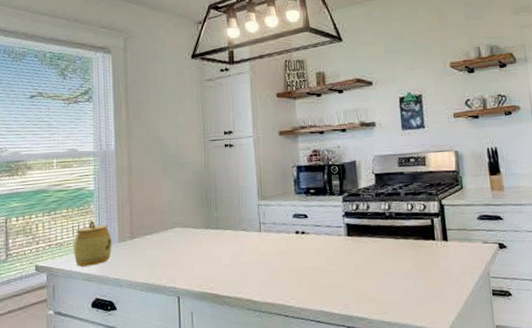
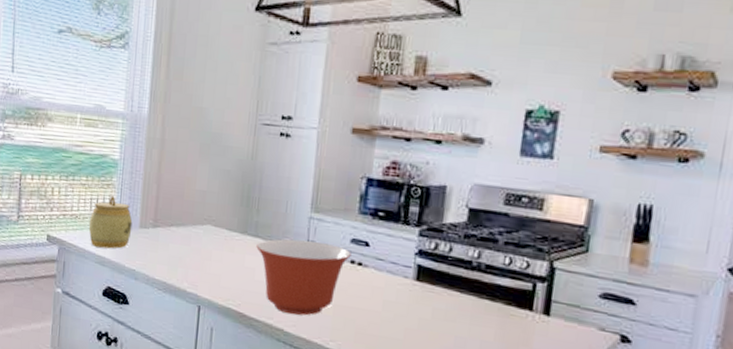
mixing bowl: none [219,222,295,285] -> present [256,239,351,316]

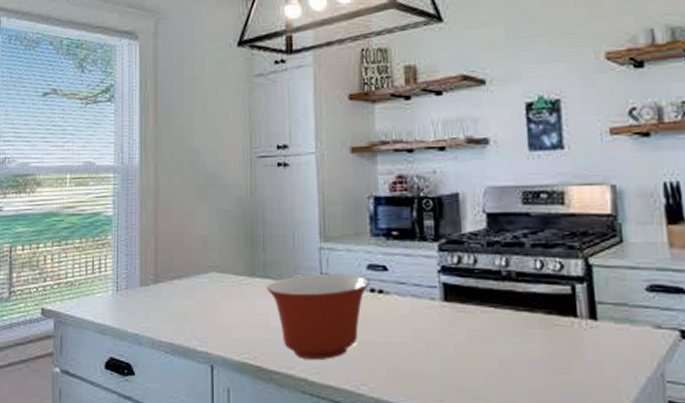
jar: present [88,196,133,249] -> none [85,255,132,314]

